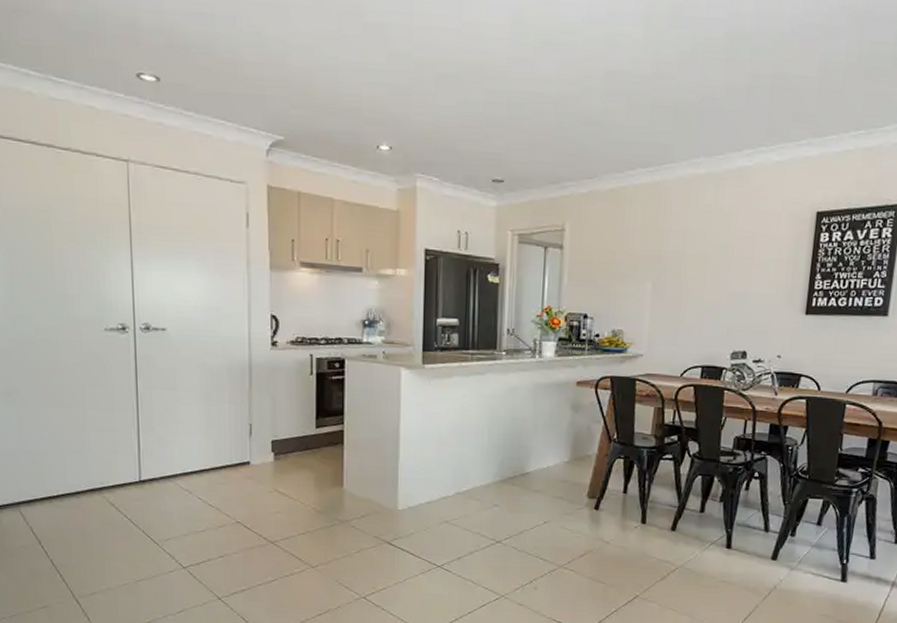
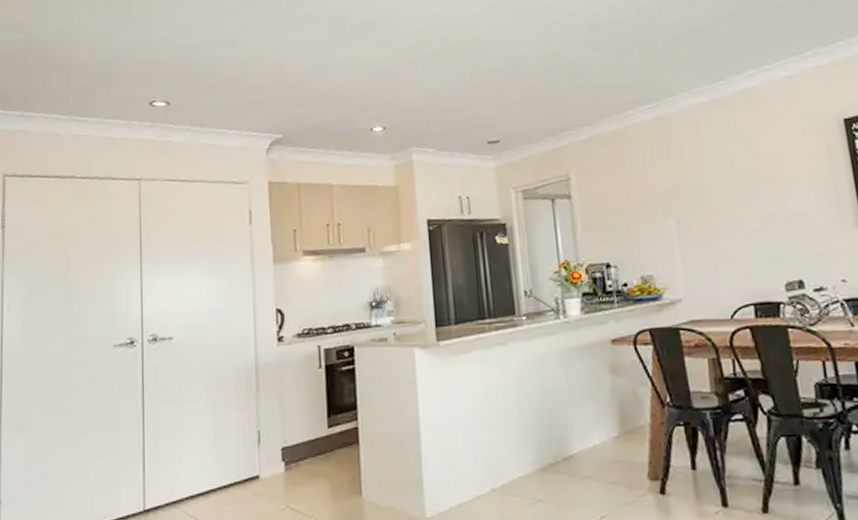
coffee maker: present [433,318,460,350] -> none [444,287,475,323]

